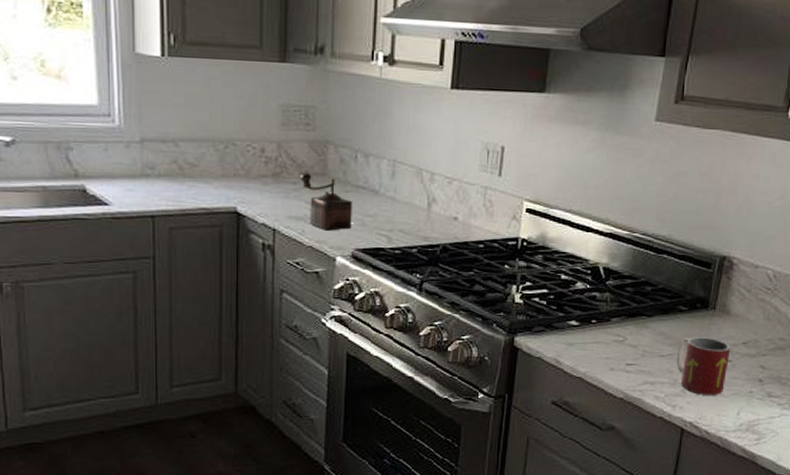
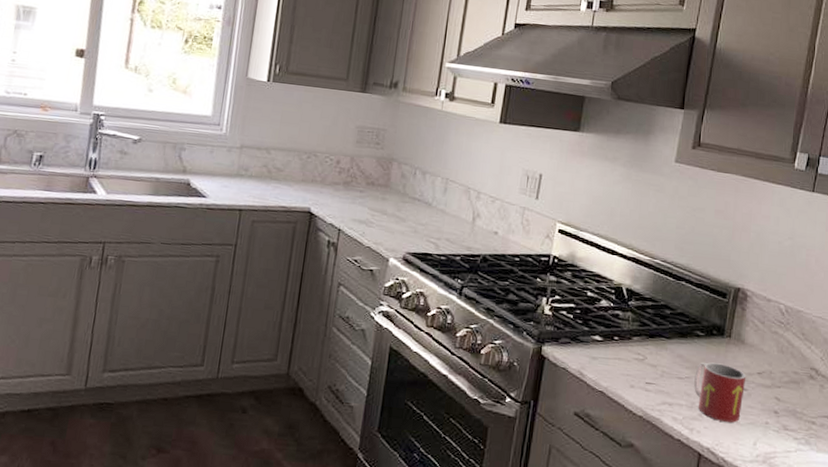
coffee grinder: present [299,172,352,231] -> none [365,183,408,235]

